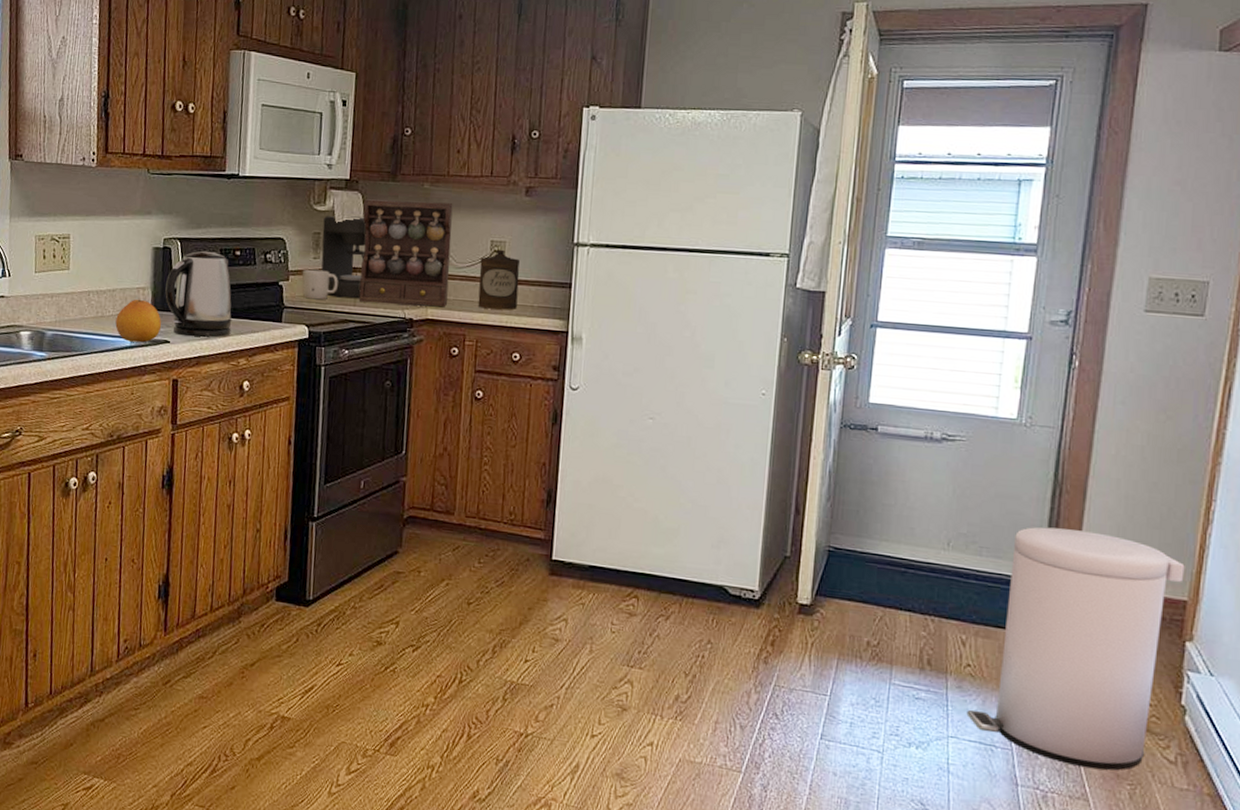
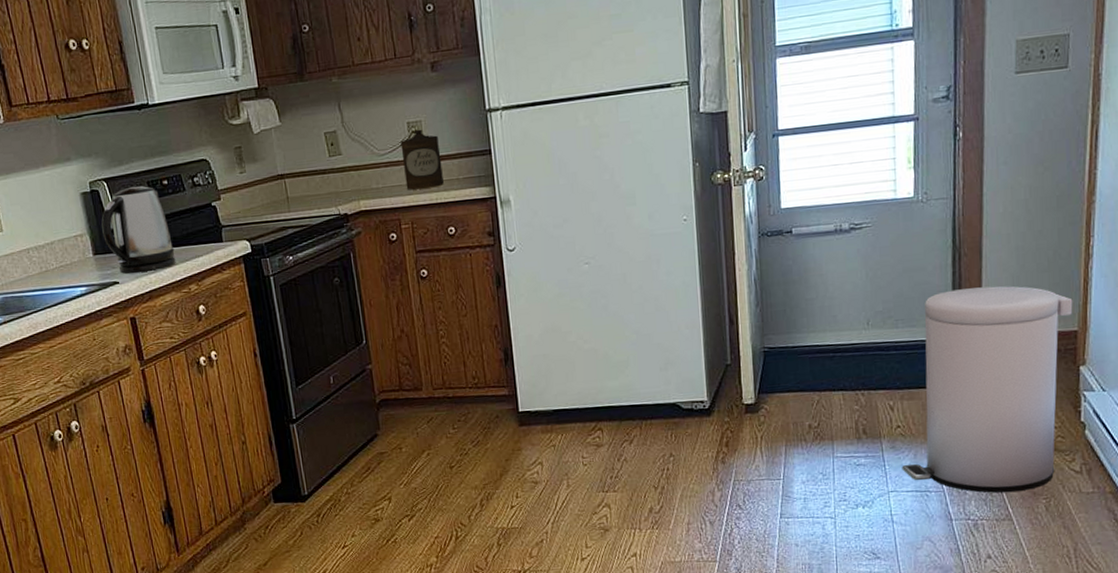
fruit: present [115,299,162,343] -> none [61,246,108,290]
mug: present [301,269,338,300] -> none [231,182,270,214]
coffee maker: present [321,216,367,299] -> none [241,123,293,208]
spice rack: present [358,199,453,308] -> none [277,93,378,207]

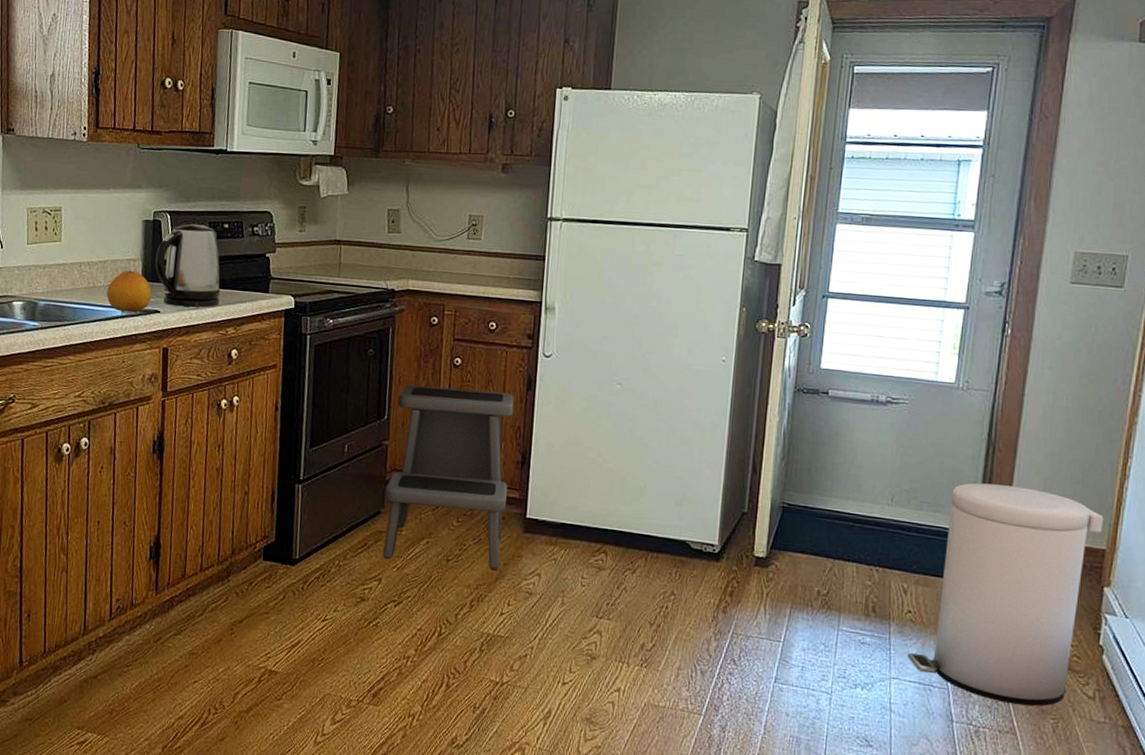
fruit: none [61,246,108,290] -> present [106,270,152,313]
step stool: none [372,294,501,478] -> present [382,385,514,569]
canister: present [400,129,444,190] -> none [456,223,496,282]

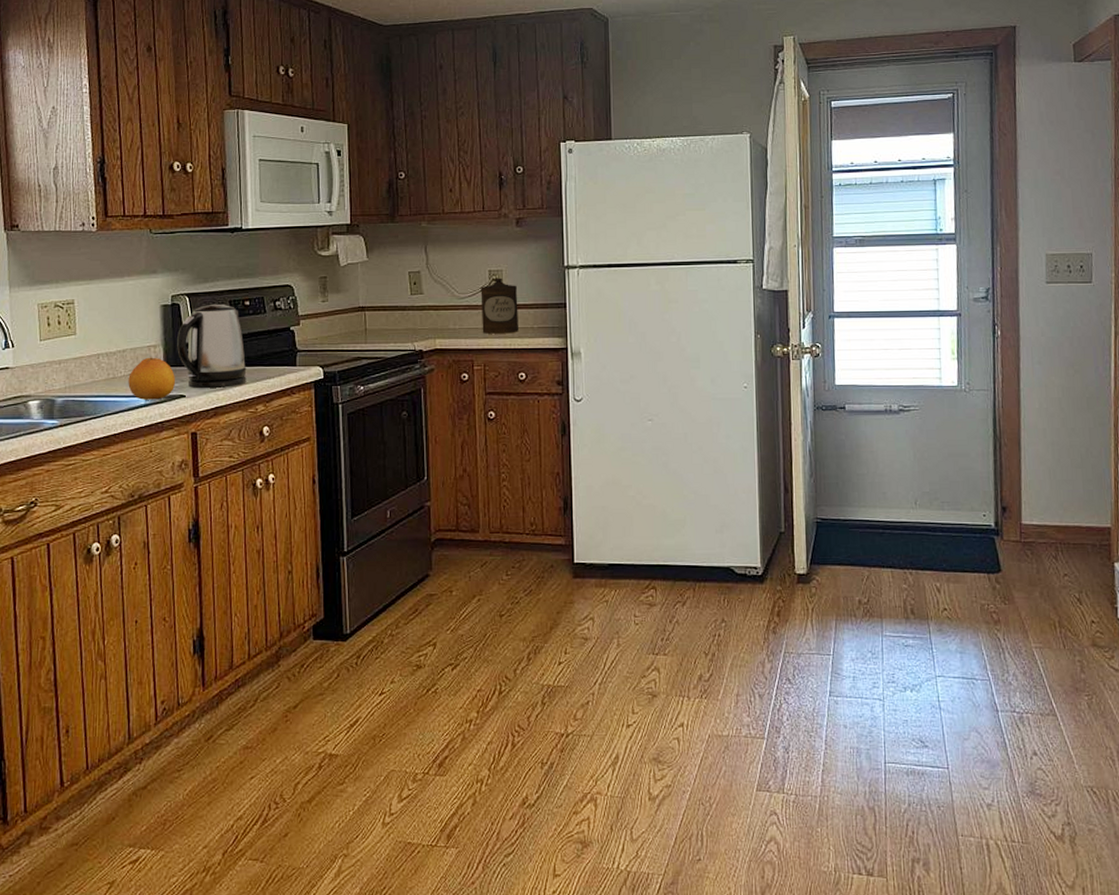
step stool: present [382,385,514,569] -> none [430,441,553,623]
canister: none [456,223,496,282] -> present [481,278,518,334]
pedal bin: present [907,483,1104,706] -> none [948,477,1106,685]

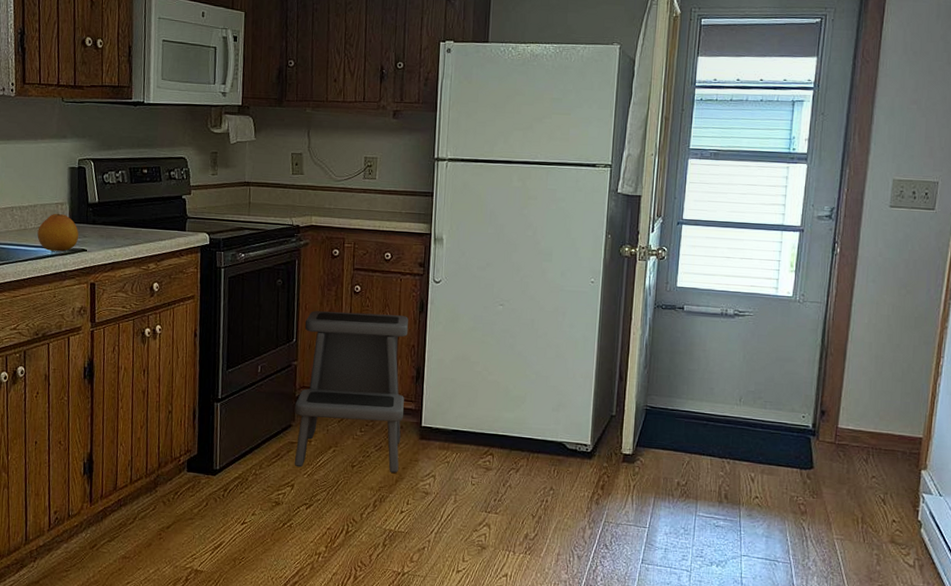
kettle: present [177,304,247,389] -> none [81,169,142,247]
step stool: none [430,441,553,623] -> present [294,311,408,473]
canister: present [481,278,518,334] -> none [354,164,390,217]

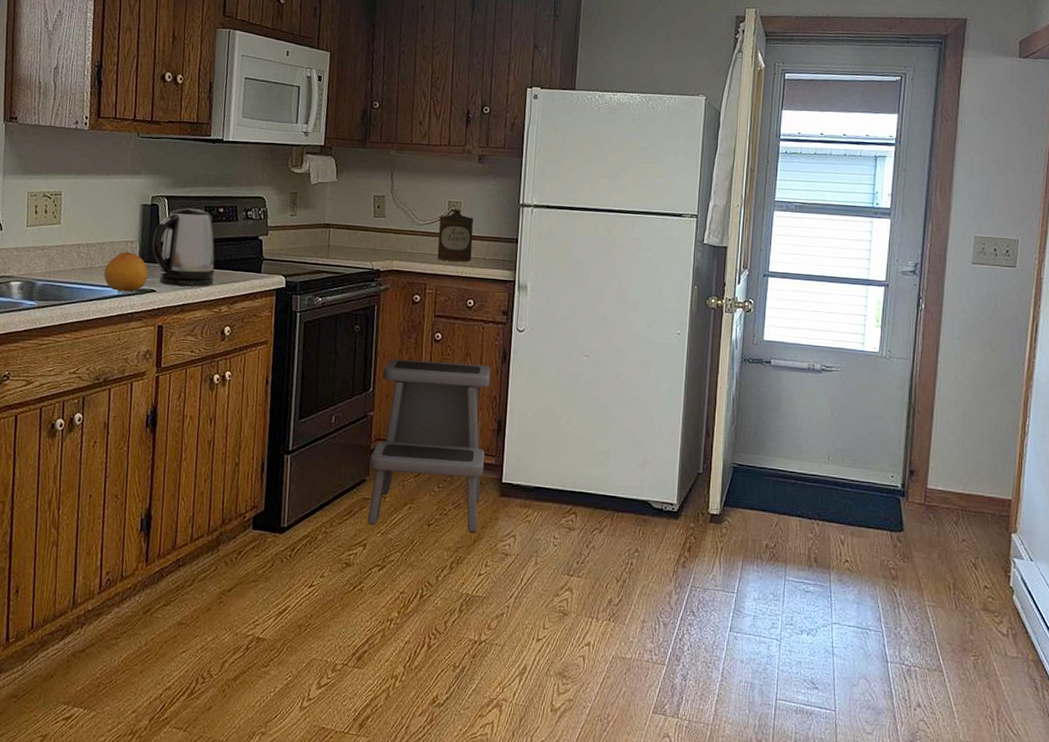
kettle: none [81,169,142,247] -> present [152,207,215,288]
canister: none [354,164,390,217] -> present [437,209,474,262]

